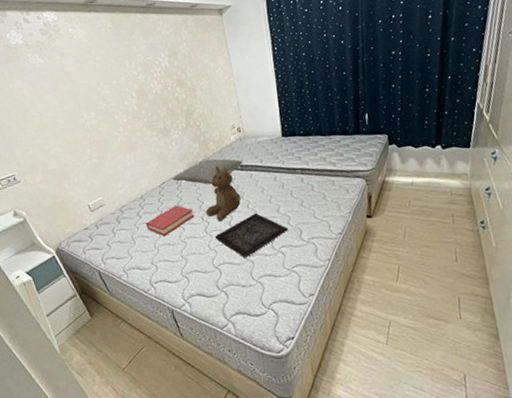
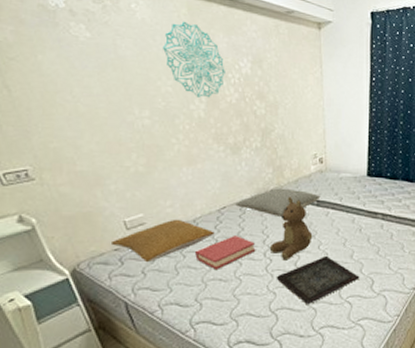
pillow: none [80,197,159,237] -> present [110,219,215,263]
wall decoration: none [97,33,149,94] -> present [163,21,225,98]

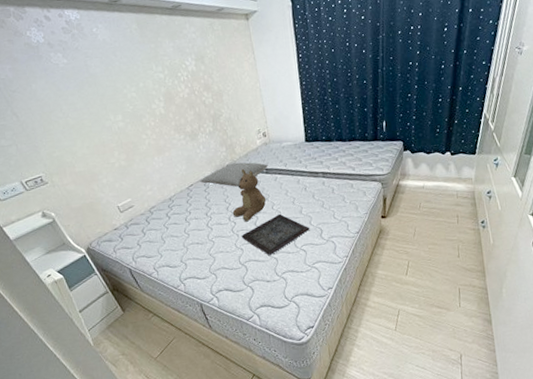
pillow: present [110,219,215,263] -> none [110,199,188,237]
wall decoration: present [163,21,225,98] -> none [123,35,176,98]
hardback book: present [195,236,256,269] -> none [175,206,222,236]

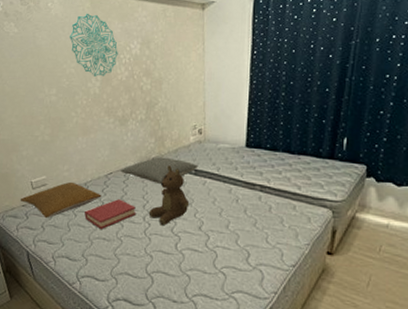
pillow: none [110,199,188,237] -> present [20,181,102,219]
wall decoration: none [123,35,176,98] -> present [70,13,118,77]
hardback book: none [175,206,222,236] -> present [84,199,137,229]
tray: present [241,213,310,256] -> none [153,223,235,271]

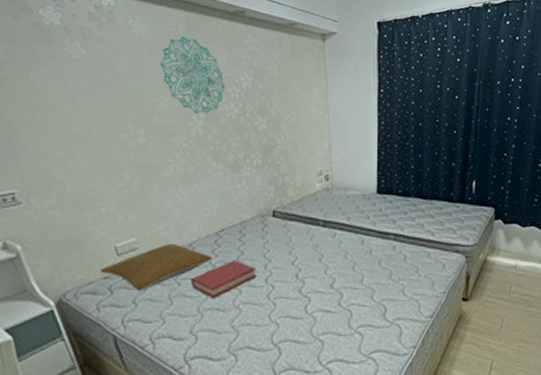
pillow: present [120,157,199,185] -> none [235,208,327,240]
teddy bear: present [148,165,190,226] -> none [271,217,319,287]

